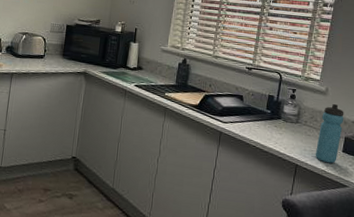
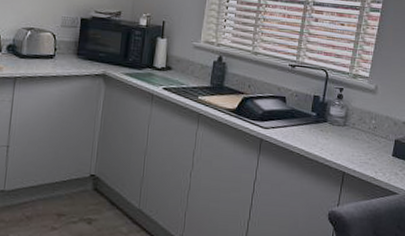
water bottle: present [315,103,344,164] -> none [363,103,394,170]

